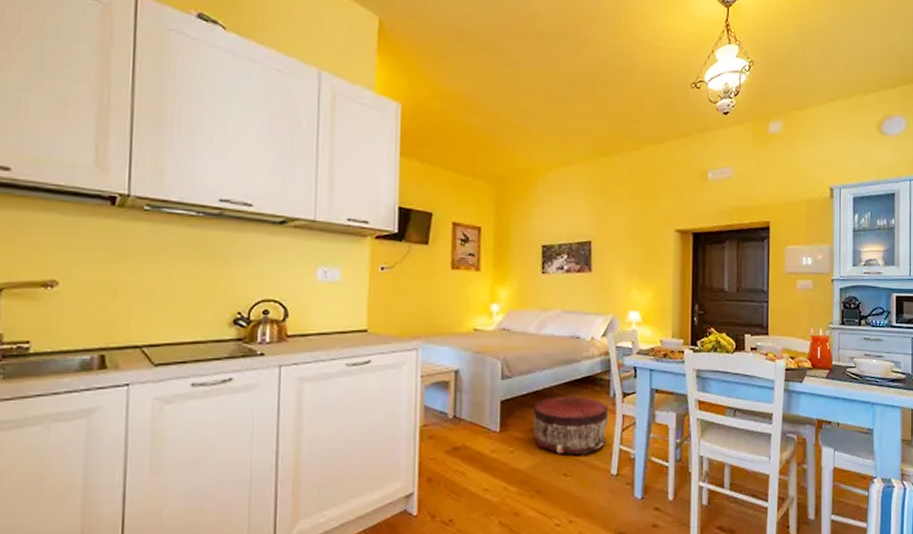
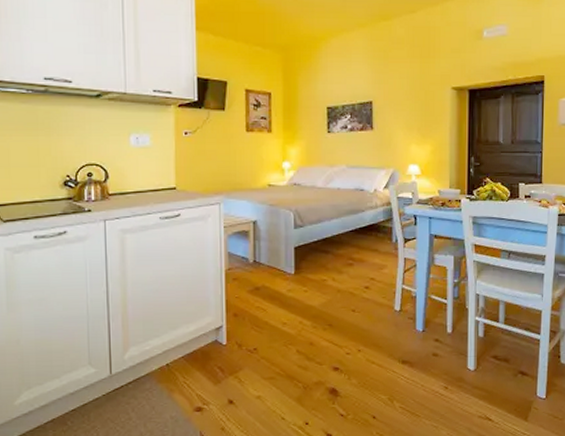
pouf: present [533,395,609,456] -> none [323,241,392,295]

